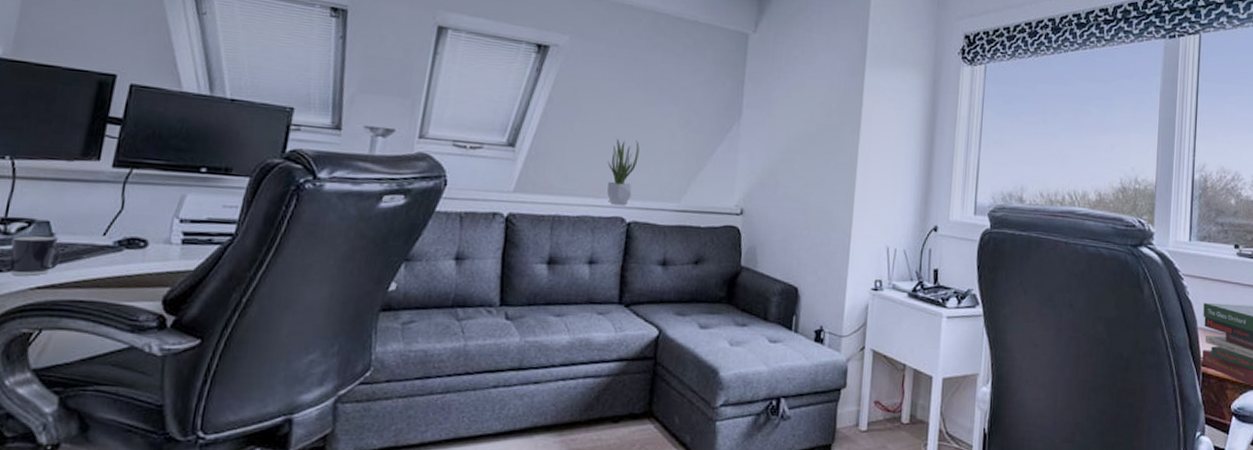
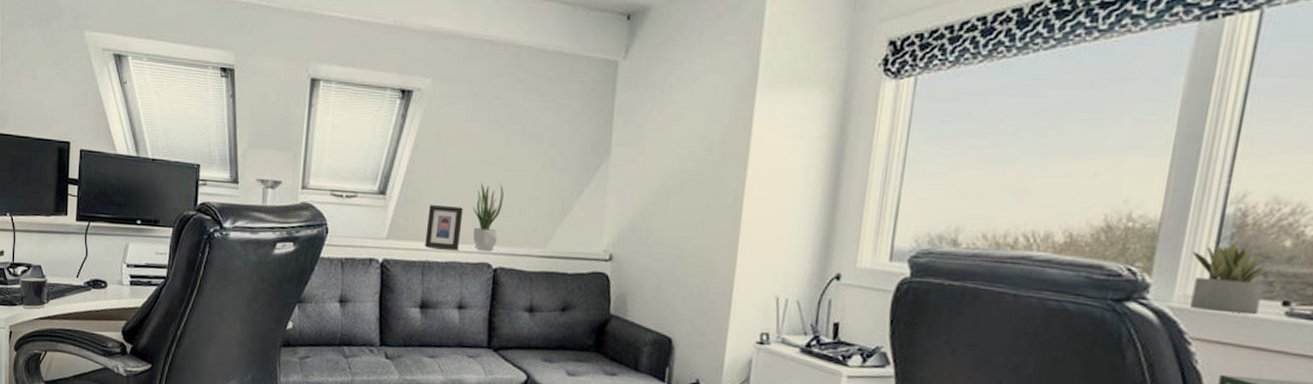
picture frame: none [555,158,598,205] -> present [425,205,463,251]
succulent plant: none [1177,199,1226,256] -> present [1190,240,1272,315]

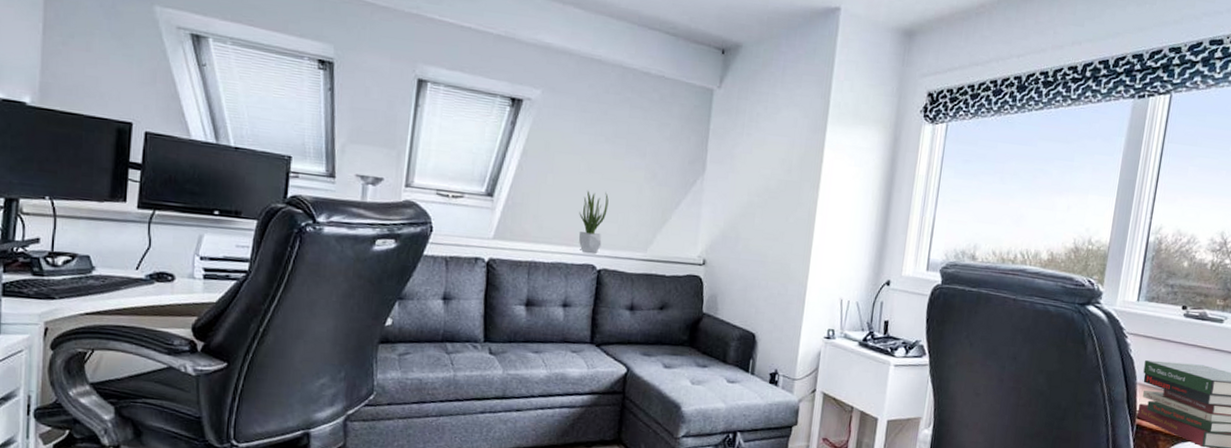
mug: present [19,277,51,309] -> none [60,268,102,303]
picture frame: present [425,205,463,251] -> none [532,208,570,253]
succulent plant: present [1190,240,1272,315] -> none [1127,260,1176,316]

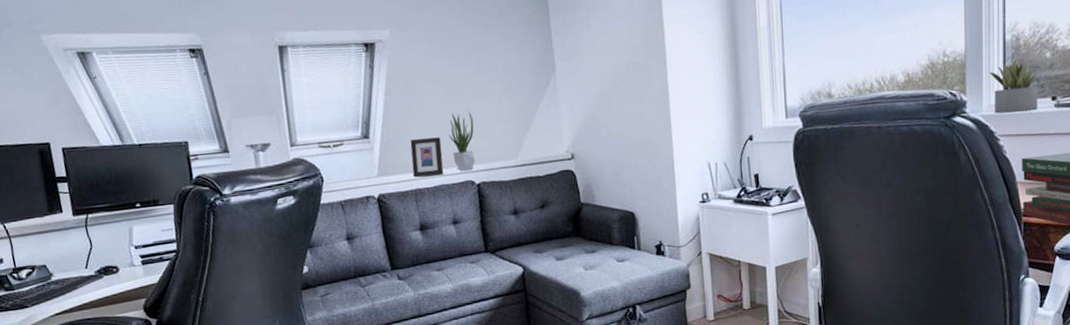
picture frame: none [532,208,570,253] -> present [410,137,444,178]
succulent plant: none [1127,260,1176,316] -> present [990,58,1041,114]

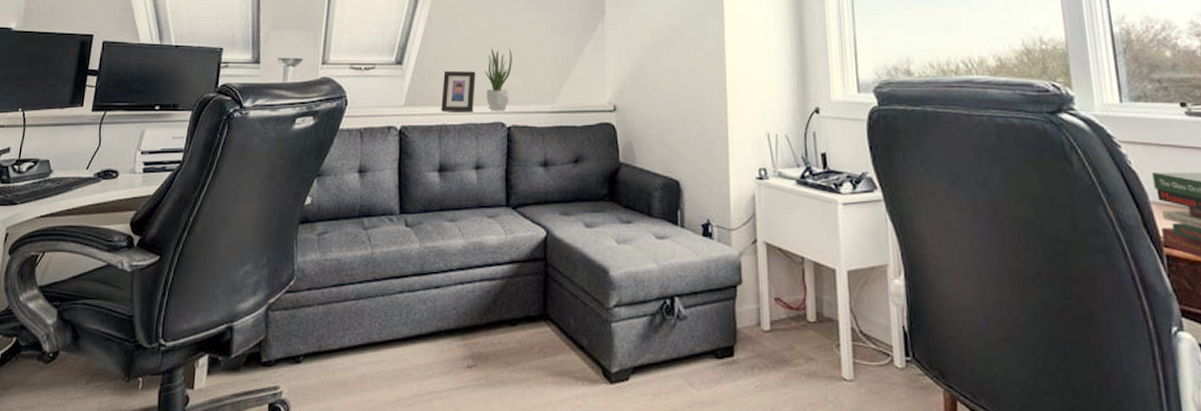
succulent plant: present [990,58,1041,114] -> none [1098,54,1164,117]

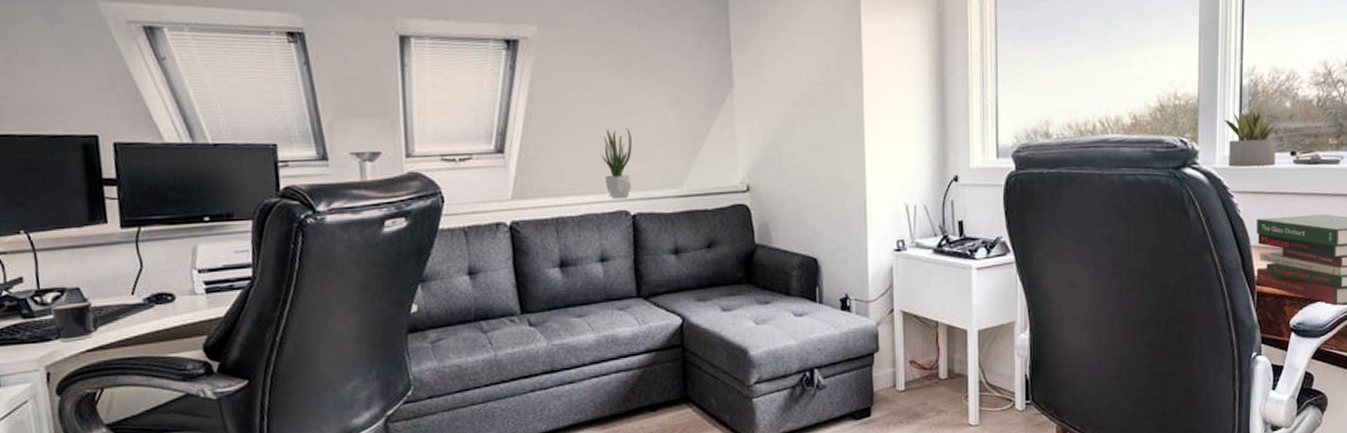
mug: none [22,172,58,206] -> present [51,301,100,342]
picture frame: present [441,71,476,113] -> none [554,156,593,204]
succulent plant: none [1098,54,1164,117] -> present [1224,106,1280,168]

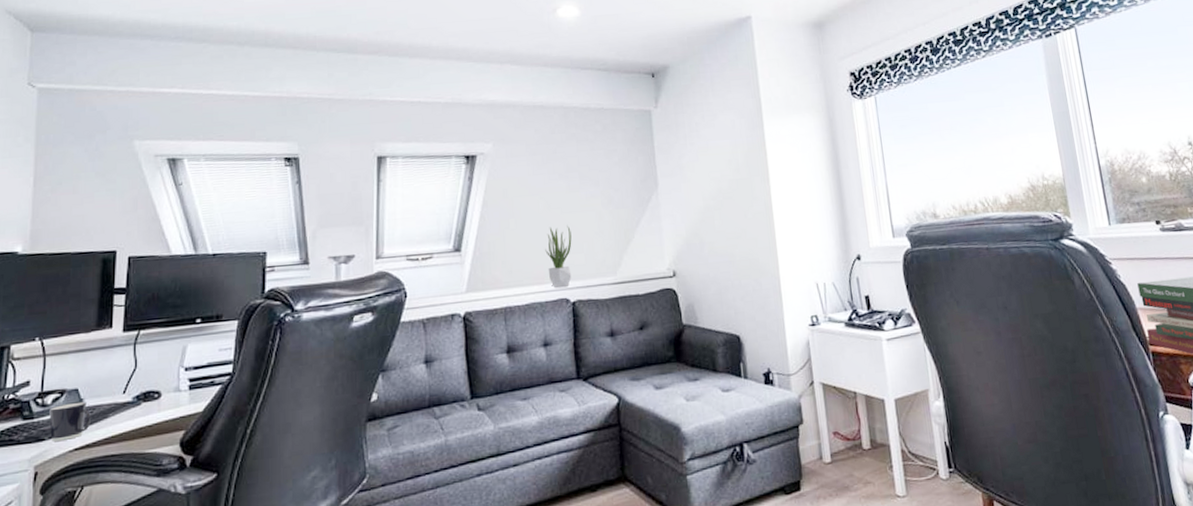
succulent plant: present [1224,106,1280,168] -> none [1090,182,1144,237]

